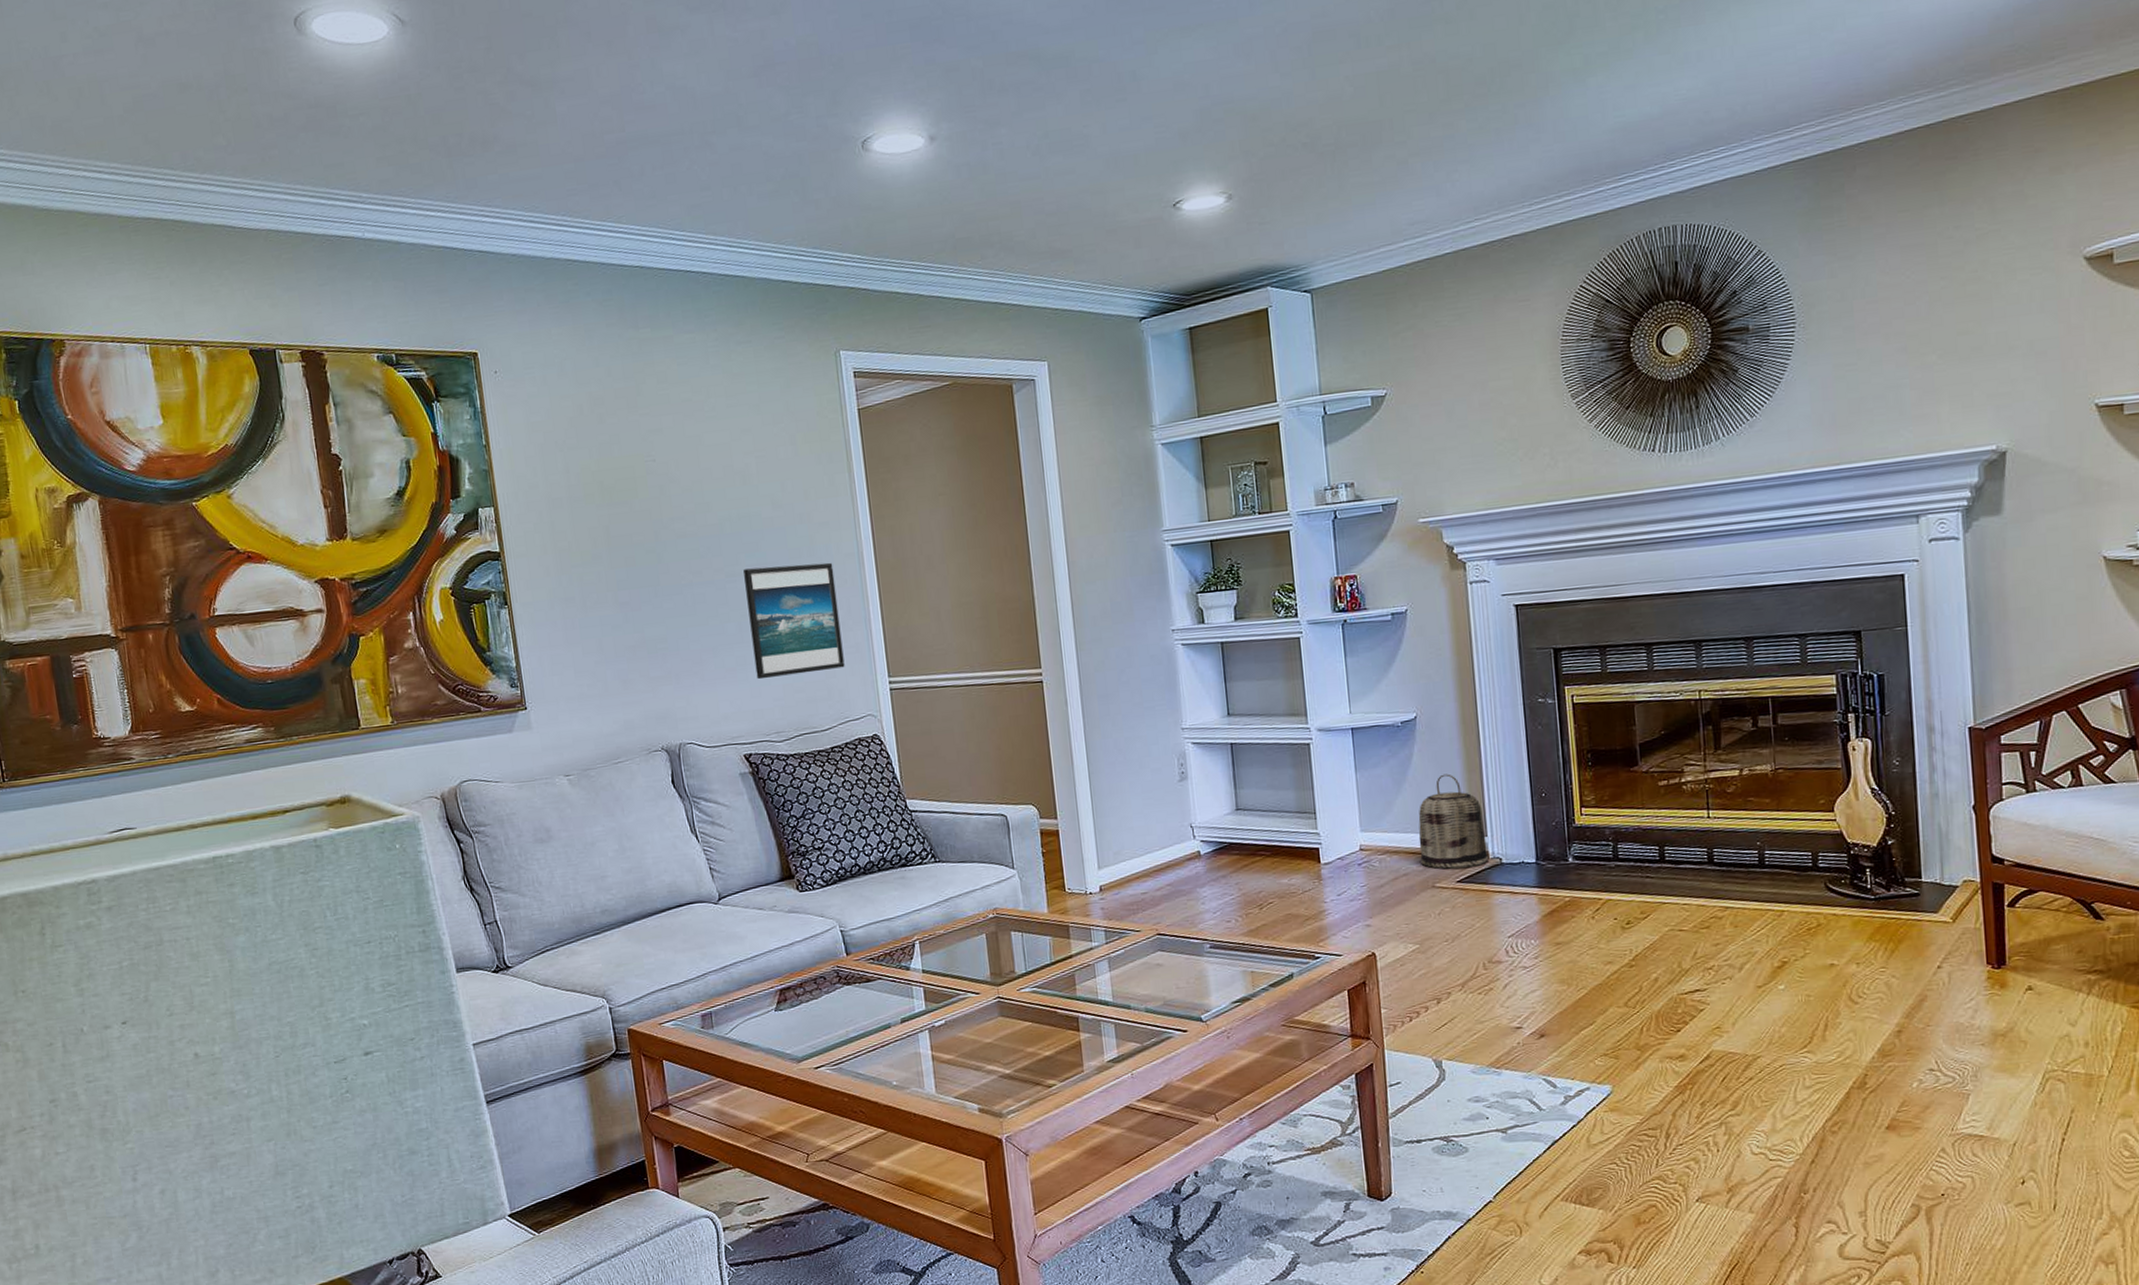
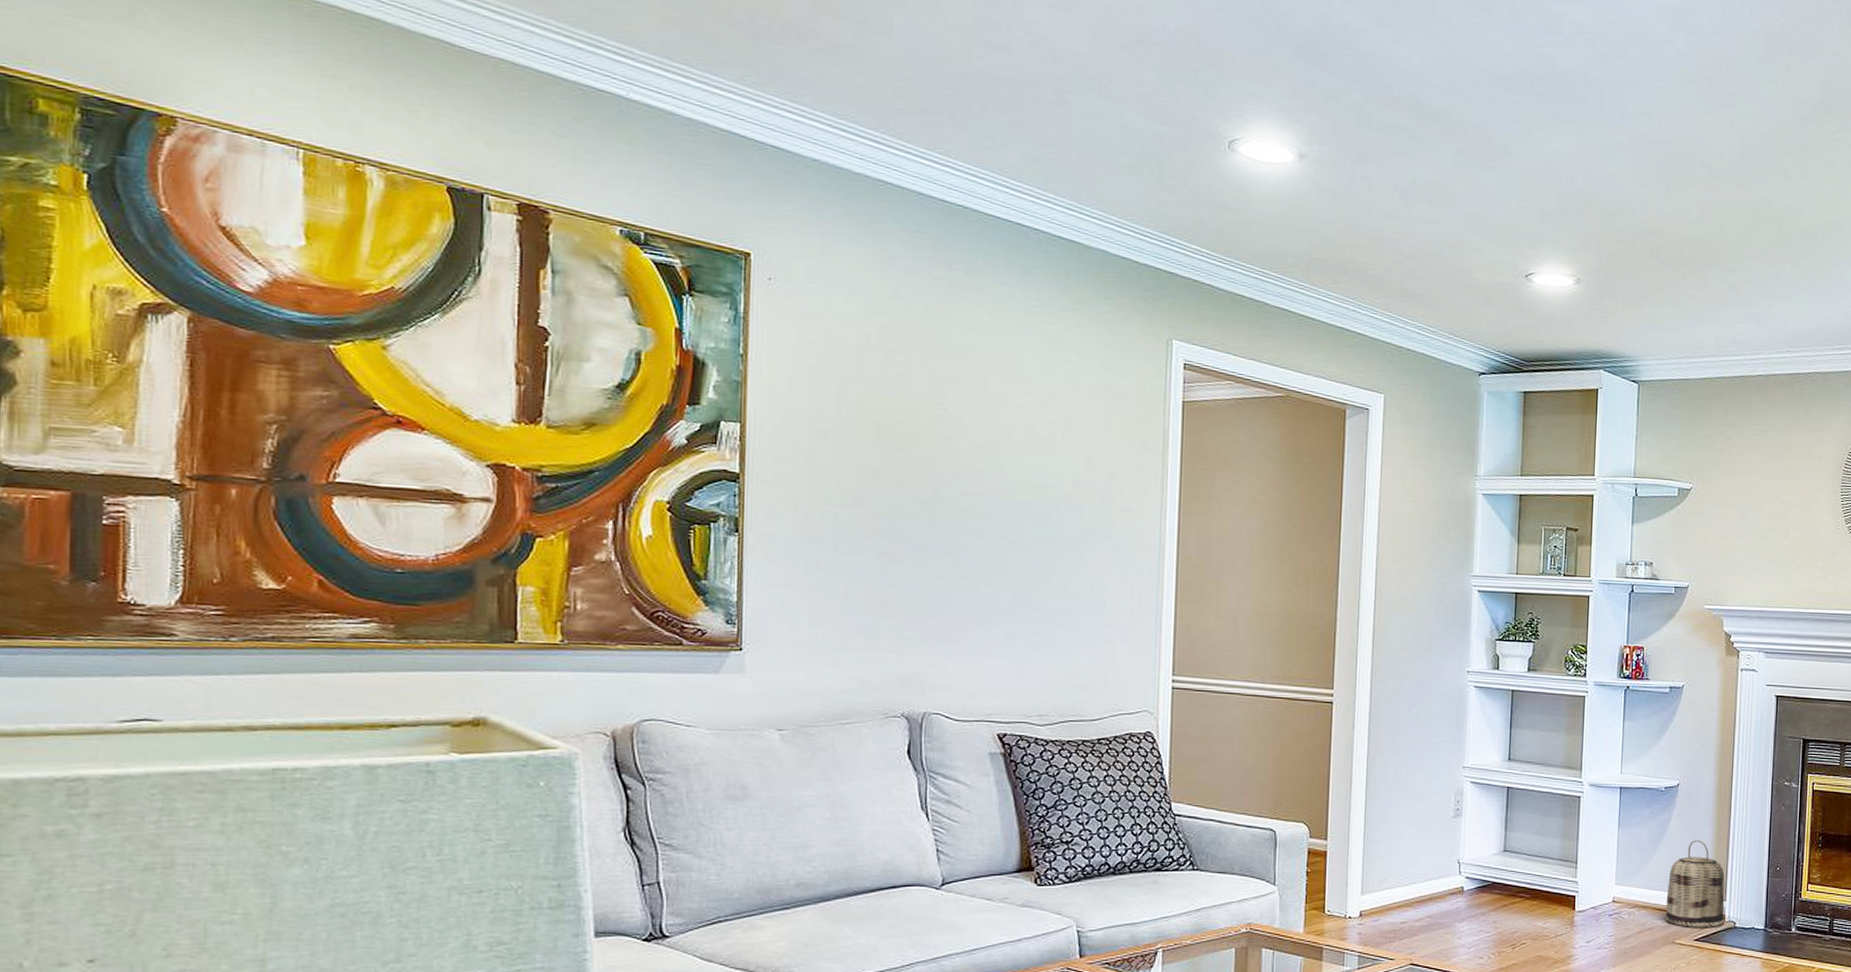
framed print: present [743,562,845,680] -> none [1026,540,1130,659]

